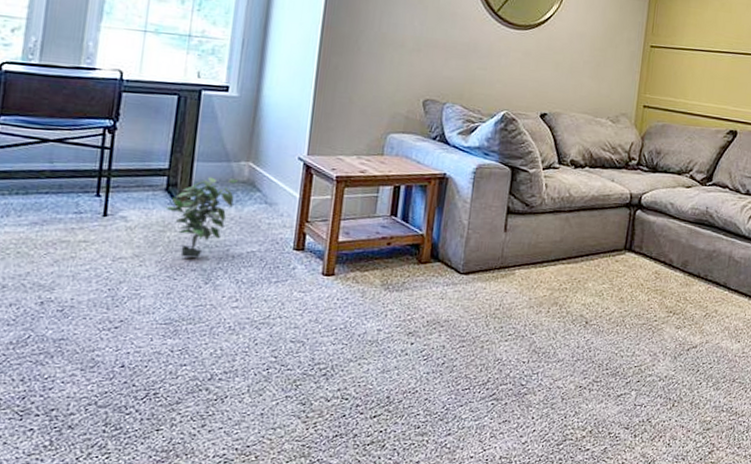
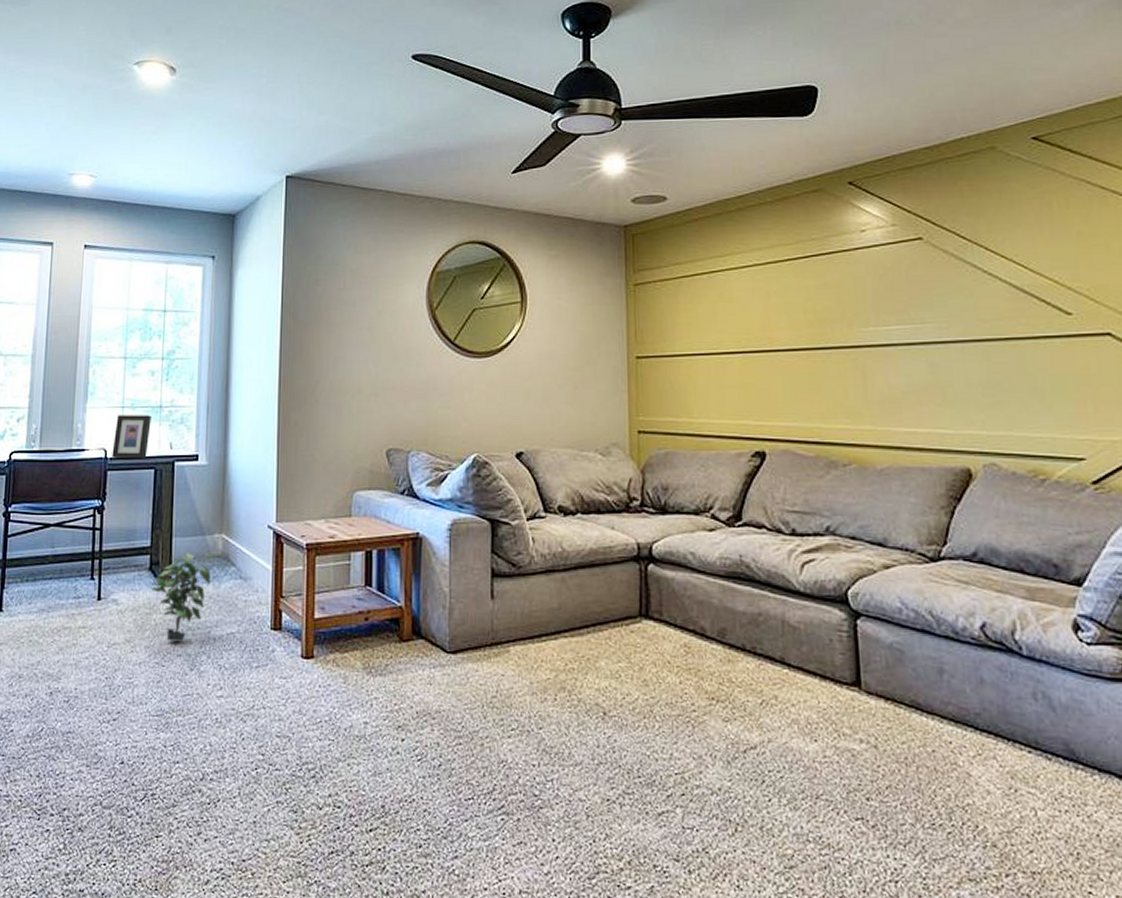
picture frame: none [129,38,178,85] -> present [112,415,151,459]

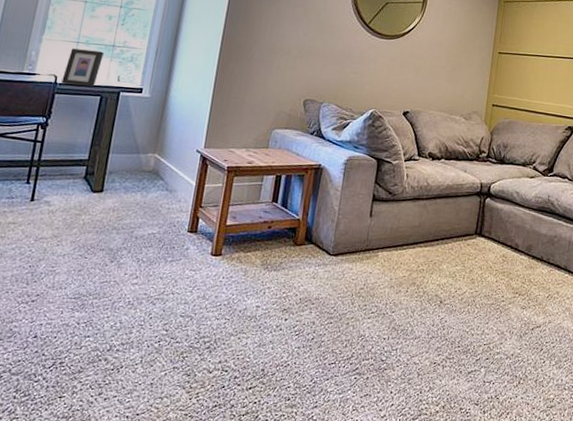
potted plant: present [150,553,216,641] -> none [83,167,147,238]

